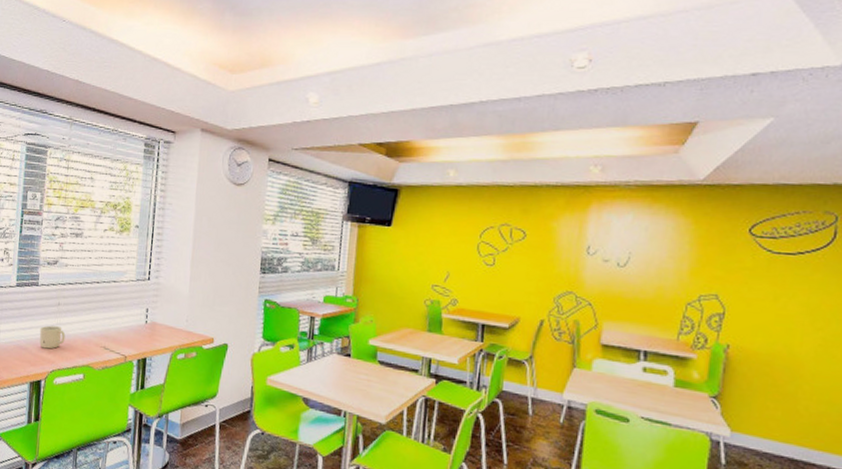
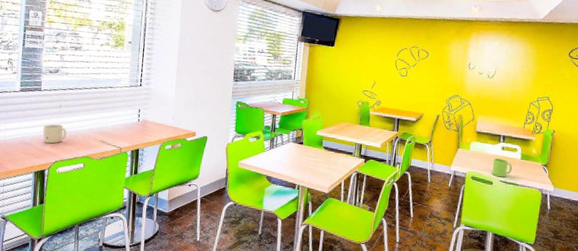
mug: none [627,384,661,413] -> present [491,158,513,178]

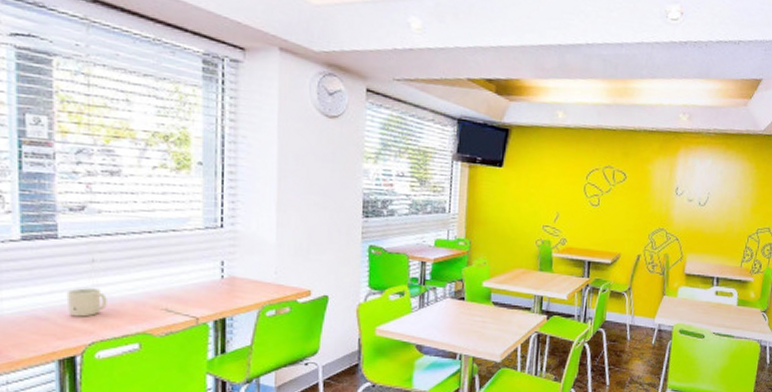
mug: present [491,158,513,178] -> none [703,306,728,329]

